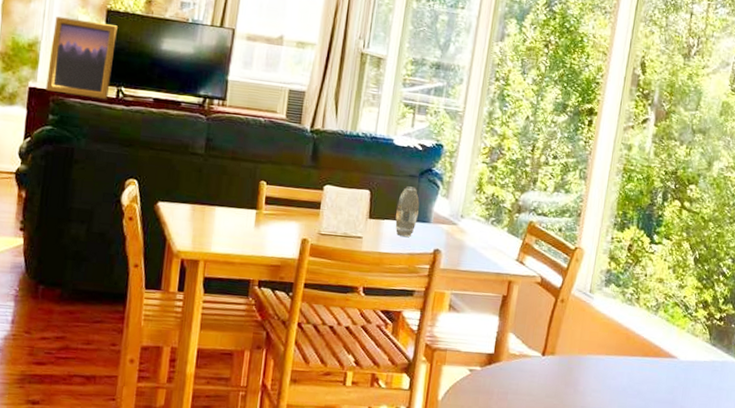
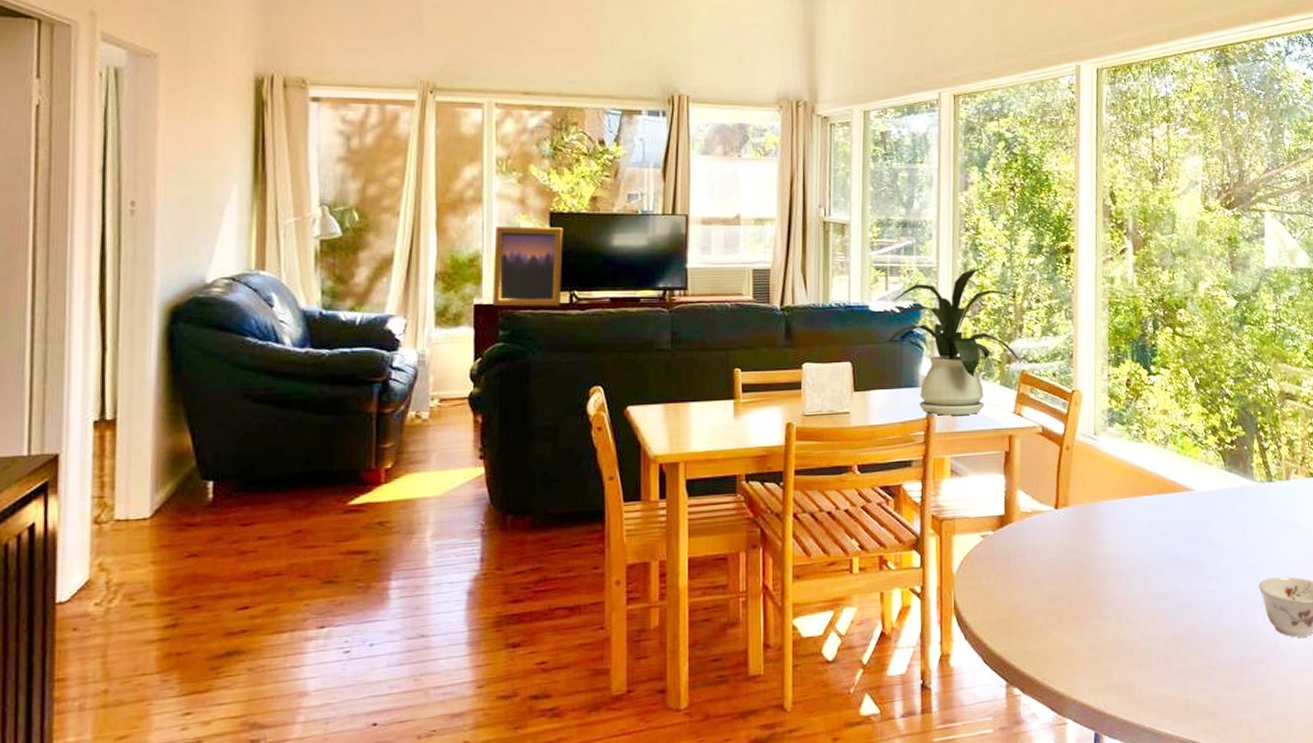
vase: present [395,186,420,237] -> none [882,352,905,405]
house plant: none [406,117,536,256] -> present [887,267,1020,416]

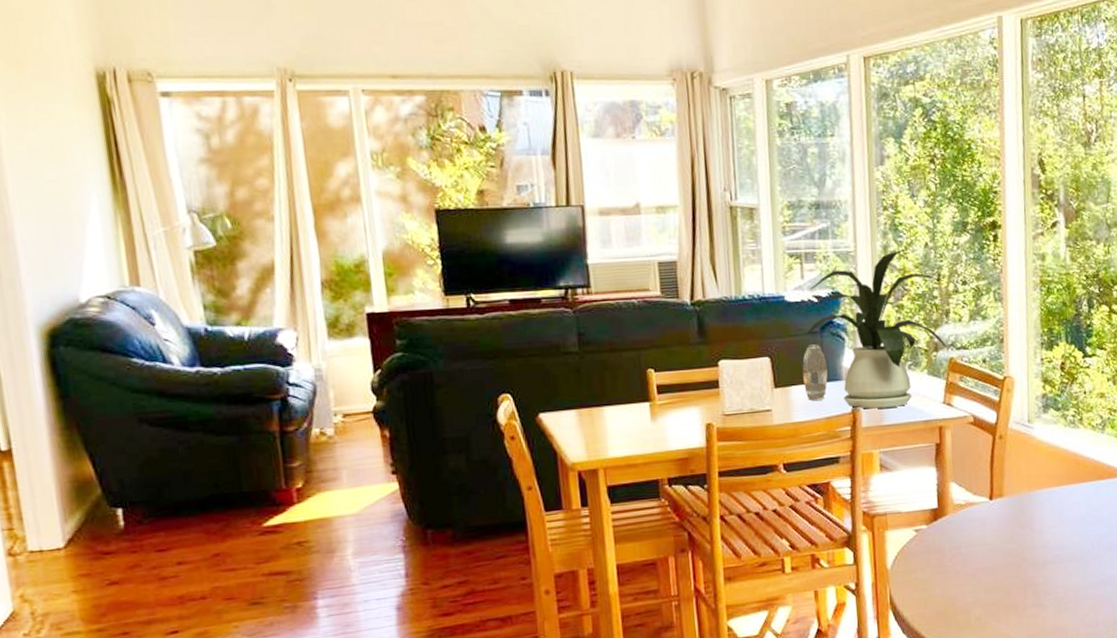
picture frame: present [493,226,563,307] -> none [379,225,458,315]
vase: none [882,352,905,405] -> present [802,344,828,400]

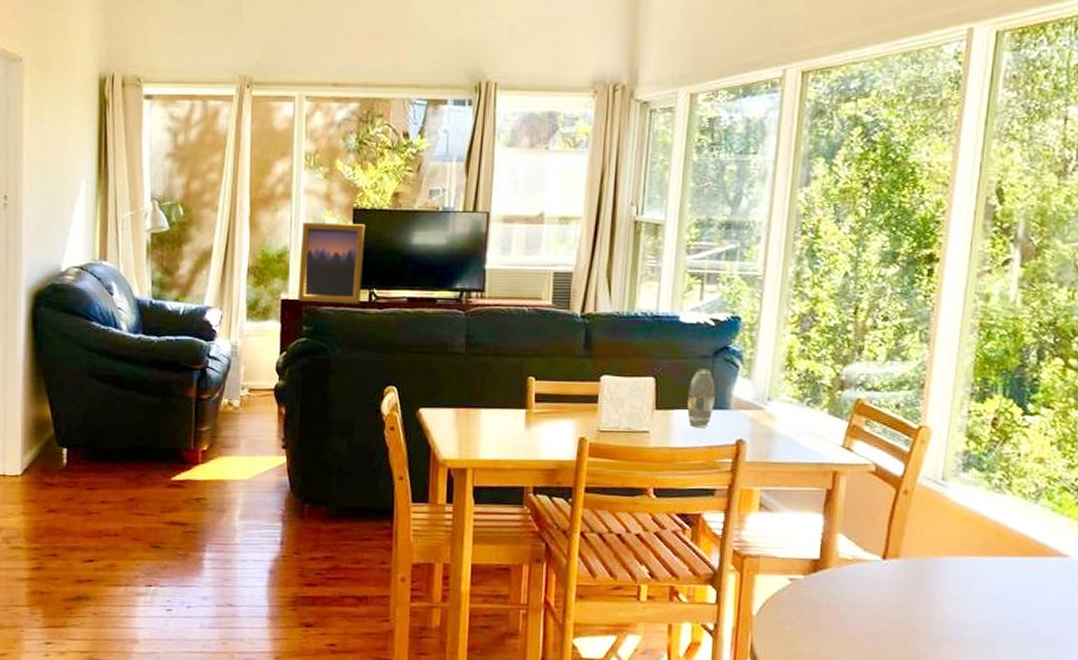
picture frame: none [379,225,458,315] -> present [298,222,365,305]
house plant: present [806,248,948,409] -> none [698,276,859,445]

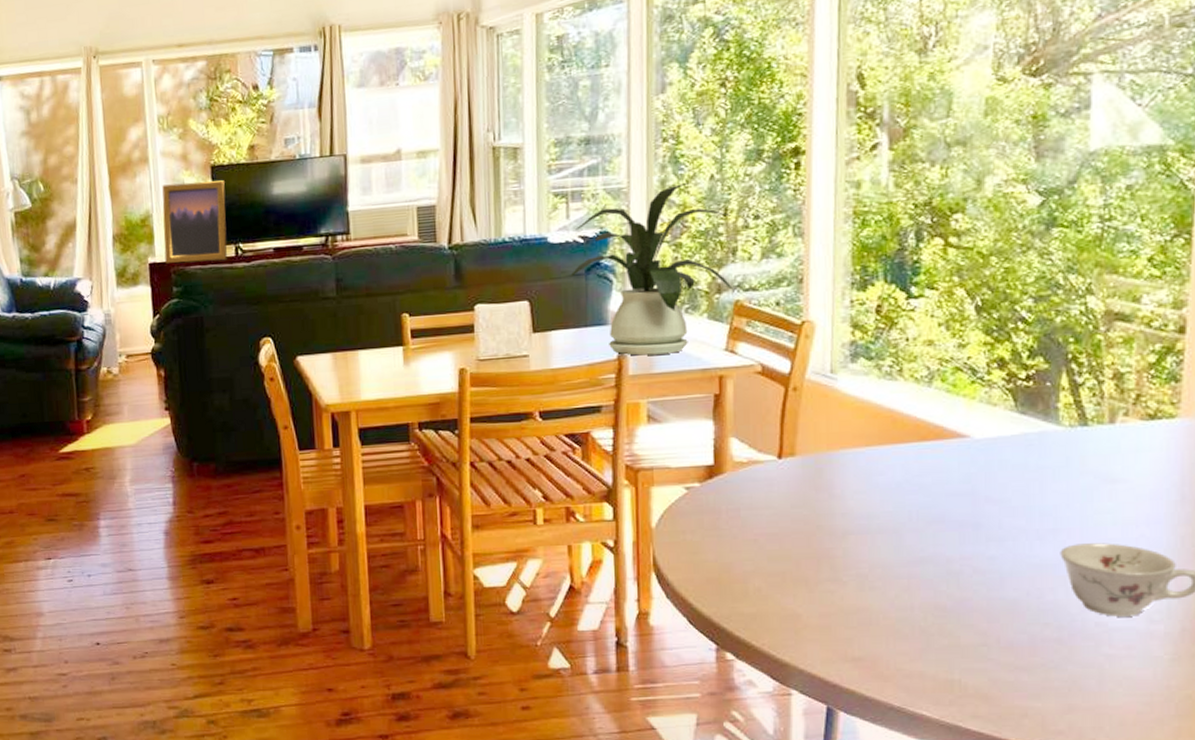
vase: present [687,369,715,427] -> none [564,287,592,346]
house plant: none [698,276,859,445] -> present [570,182,733,356]

